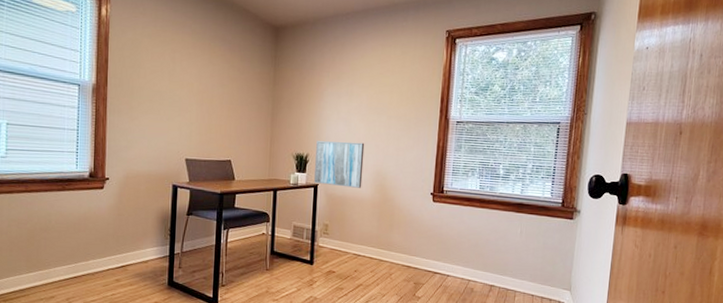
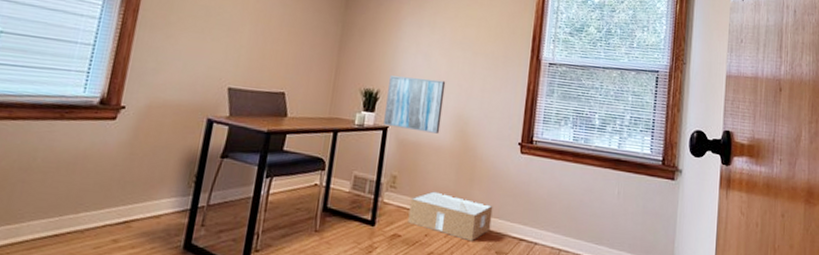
cardboard box: none [340,236,411,276] -> present [408,191,493,242]

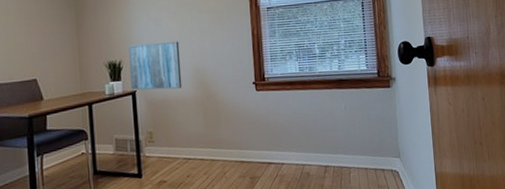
cardboard box: present [408,191,493,242] -> none [168,138,242,174]

